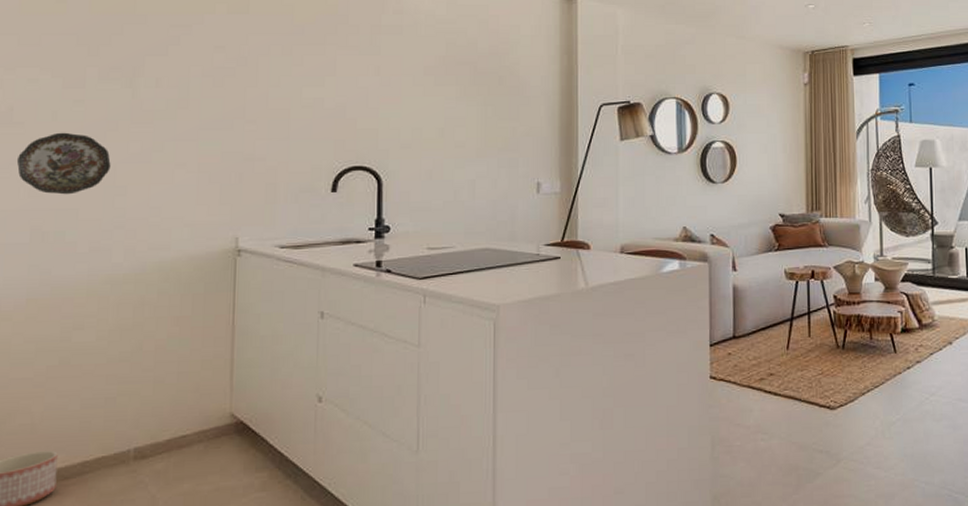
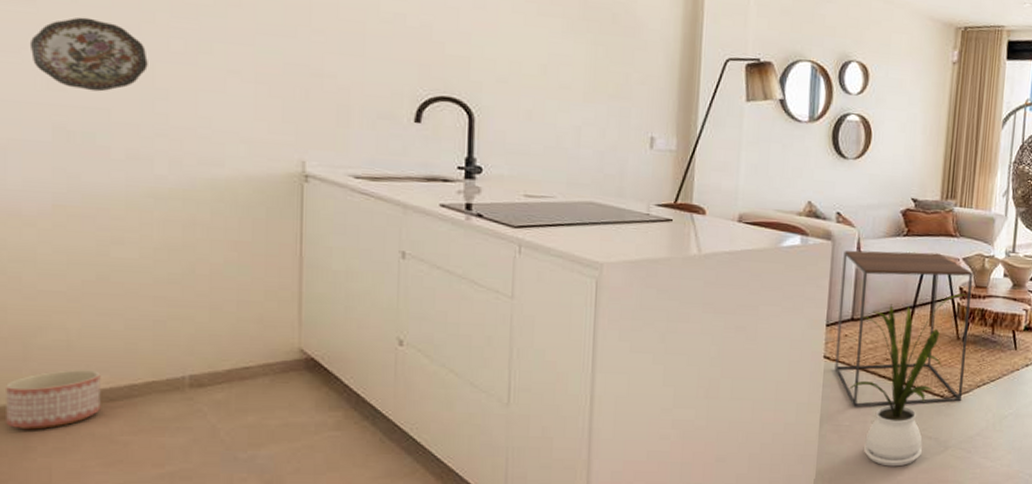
side table: none [720,264,849,426] -> present [834,250,973,407]
house plant: none [737,302,843,485] -> present [849,293,968,467]

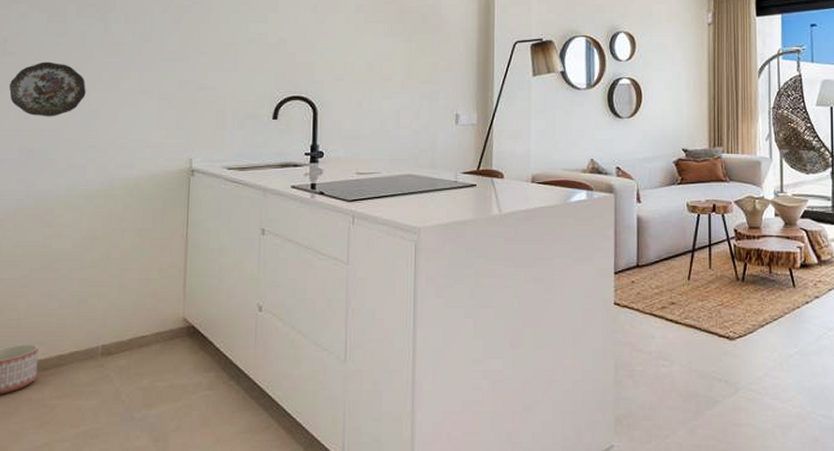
side table: present [834,250,973,407] -> none [625,198,747,352]
house plant: present [849,293,968,467] -> none [640,235,743,411]

